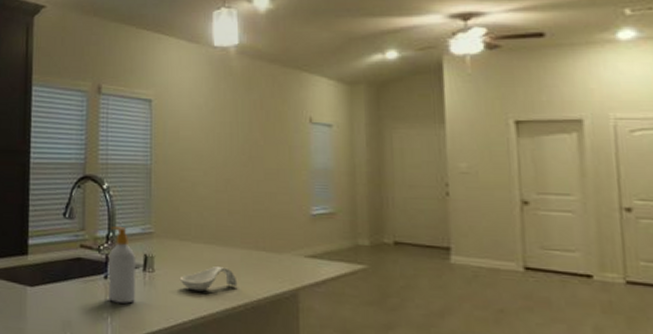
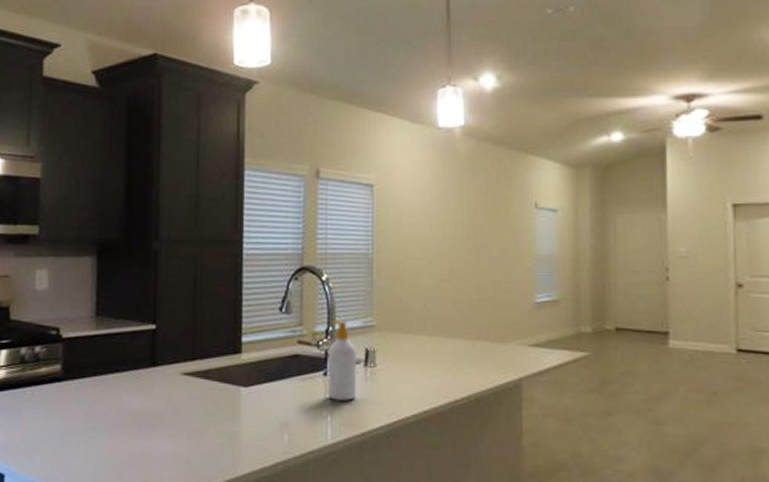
spoon rest: present [179,266,238,292] -> none [402,359,461,385]

